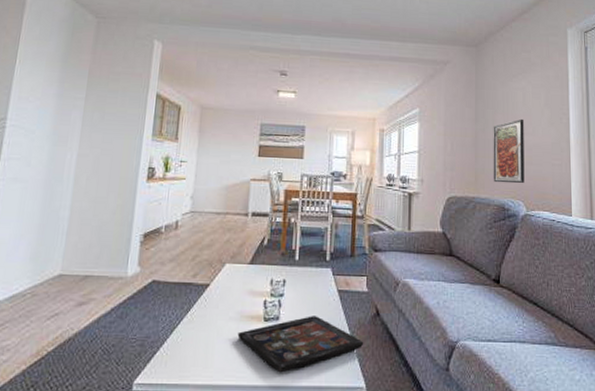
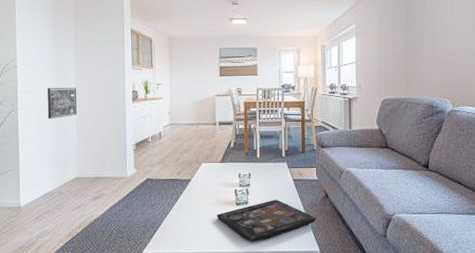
wall art: none [34,155,78,197] -> present [47,87,77,120]
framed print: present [493,118,525,184] -> none [422,26,451,85]

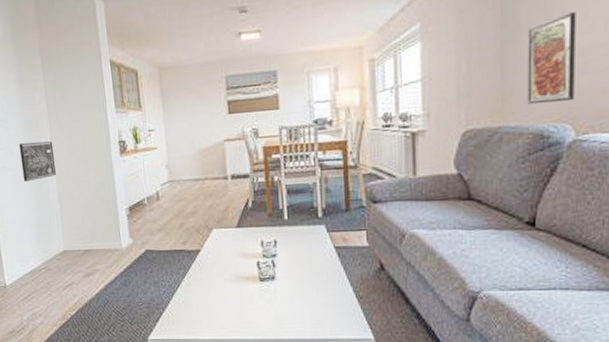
decorative tray: present [216,200,317,243] -> none [235,273,369,328]
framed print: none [422,26,451,85] -> present [527,11,576,105]

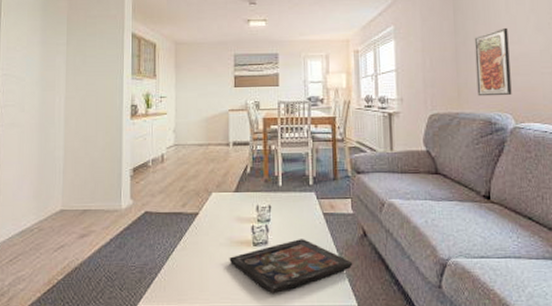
wall art: present [18,141,56,182] -> none [30,101,67,139]
decorative tray: none [235,273,369,328] -> present [229,239,353,294]

